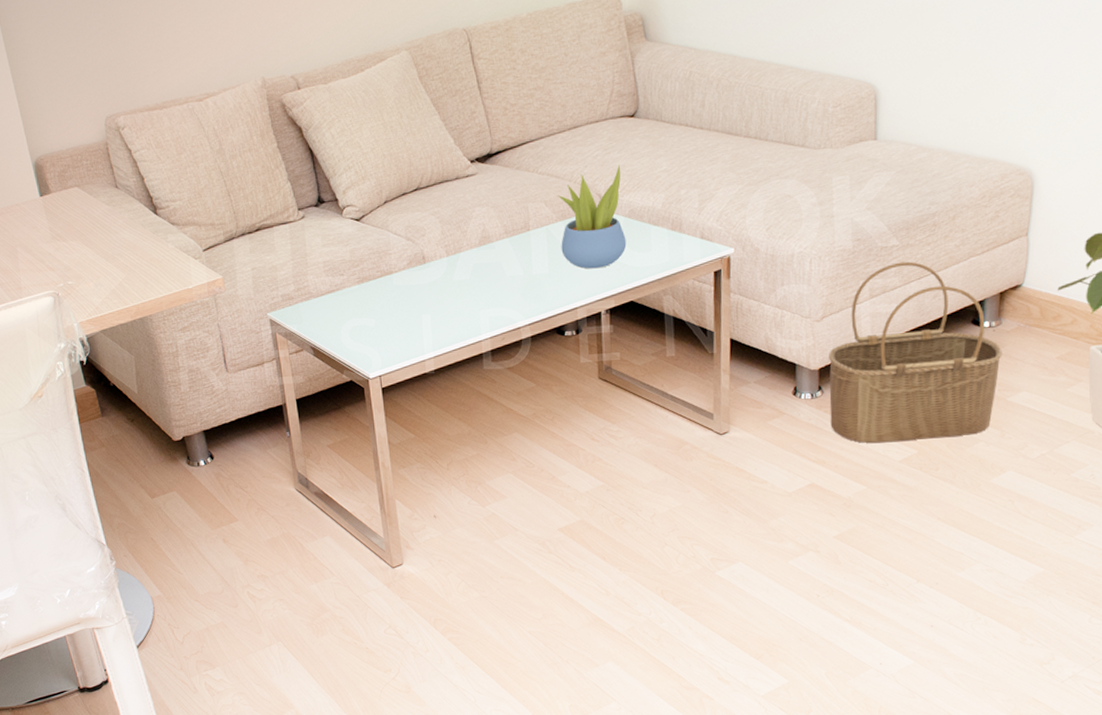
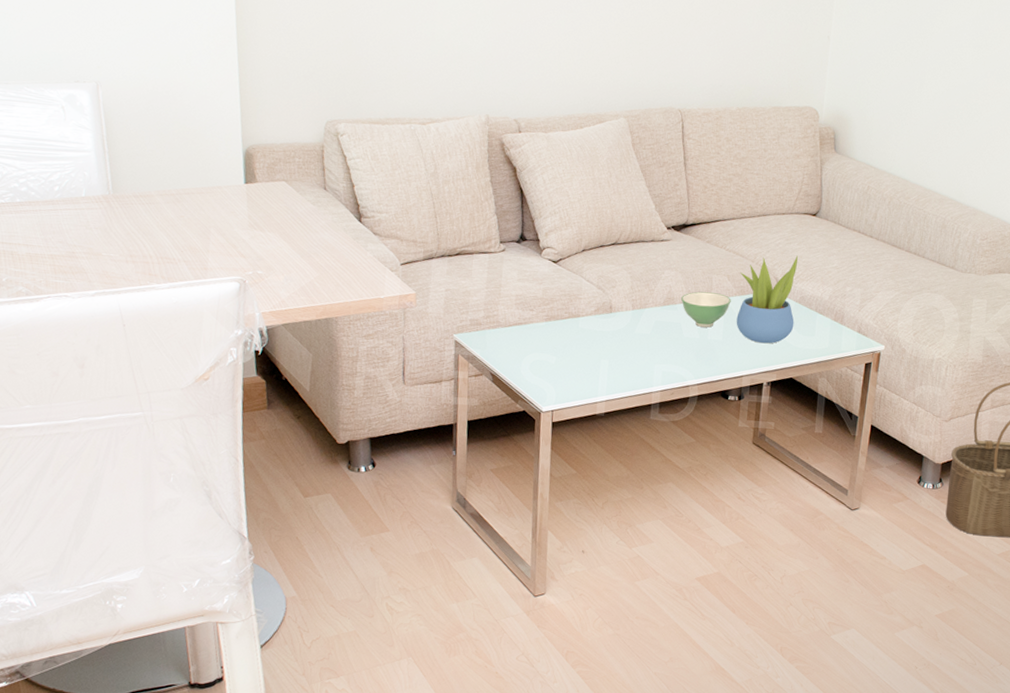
bowl: none [496,222,553,262] -> present [680,291,731,328]

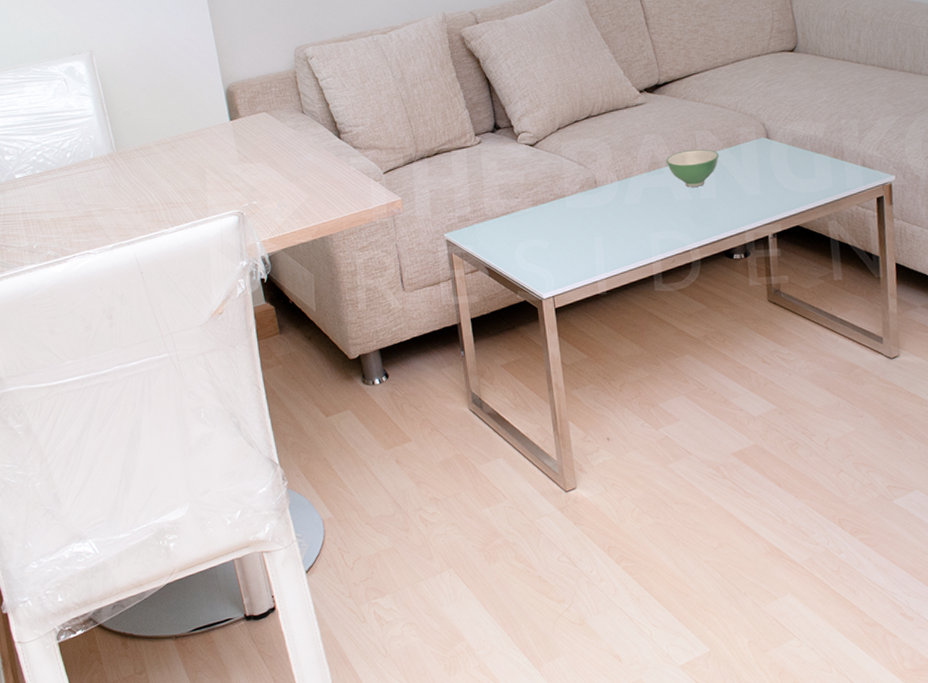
succulent plant: present [736,255,798,344] -> none [723,96,791,194]

